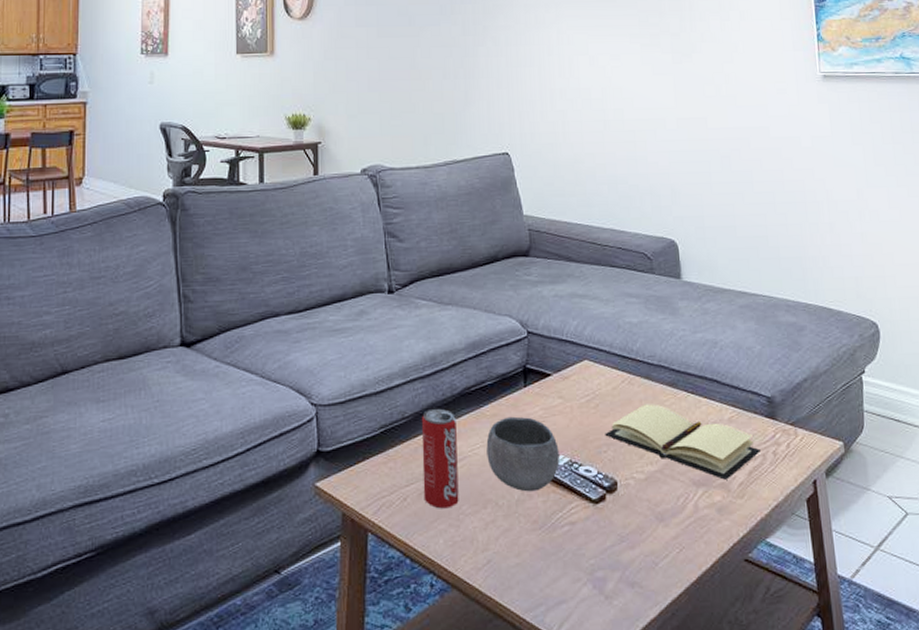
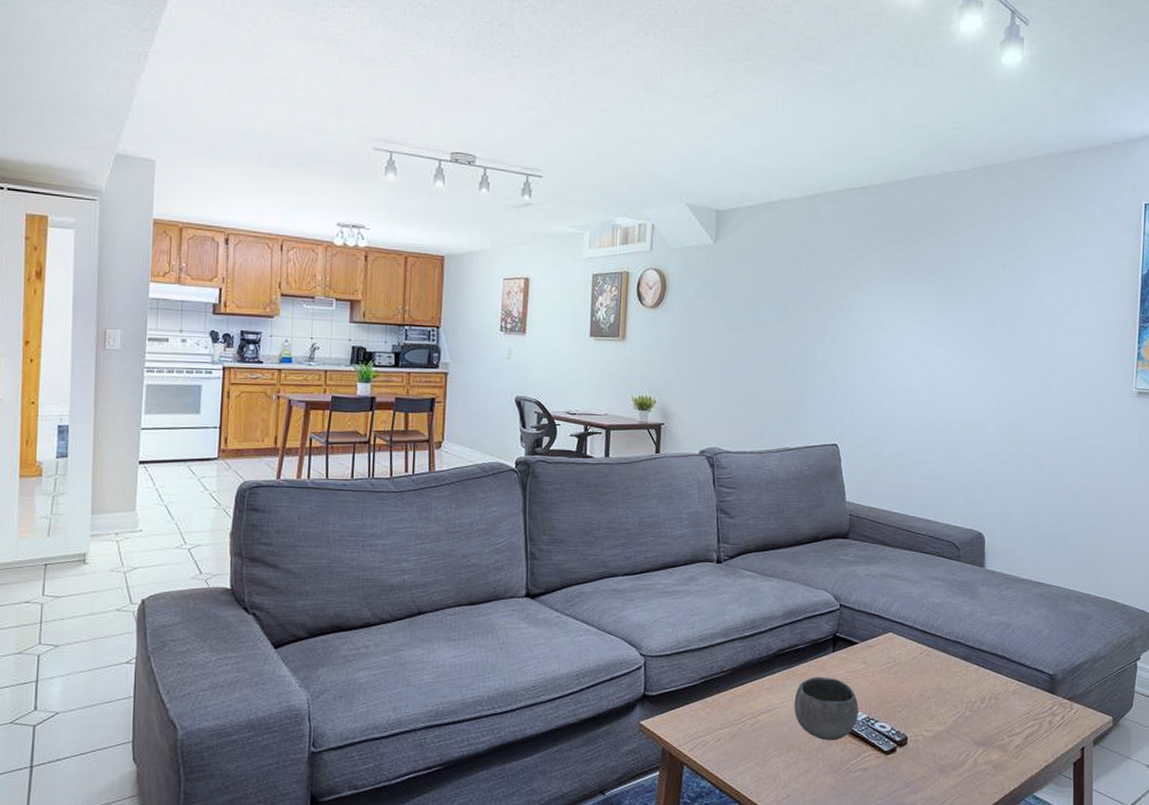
beverage can: present [421,408,459,509] -> none [735,665,769,750]
book: present [605,404,761,480] -> none [901,674,1038,742]

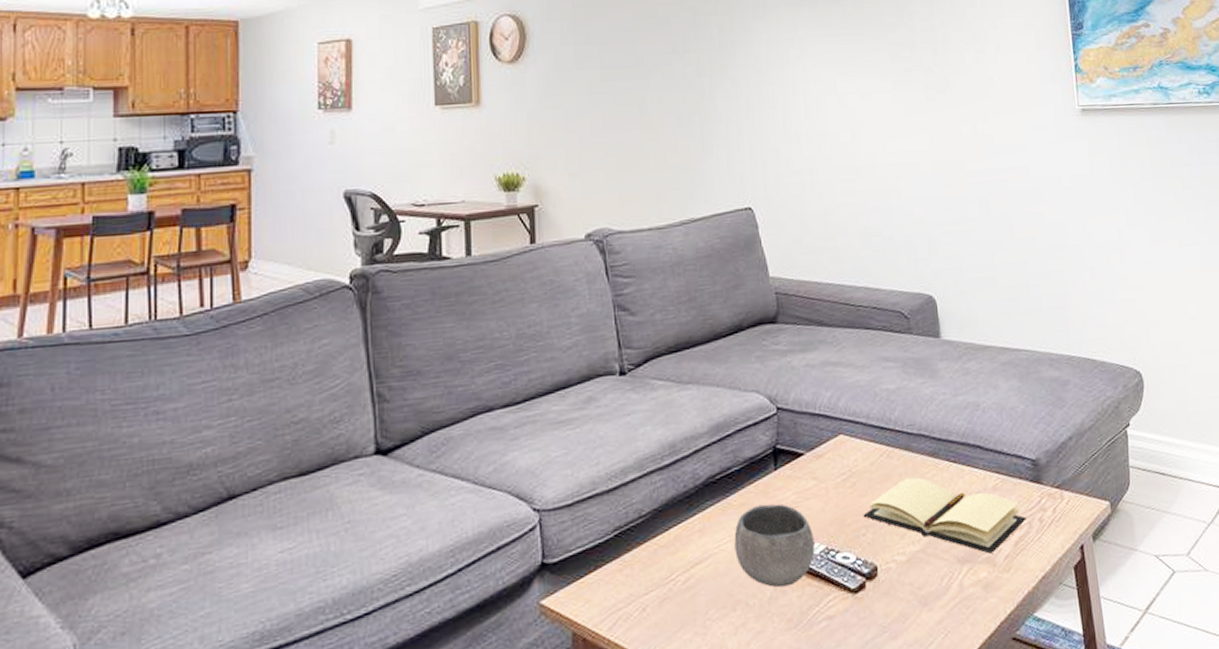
book: none [901,674,1038,742] -> present [863,477,1026,554]

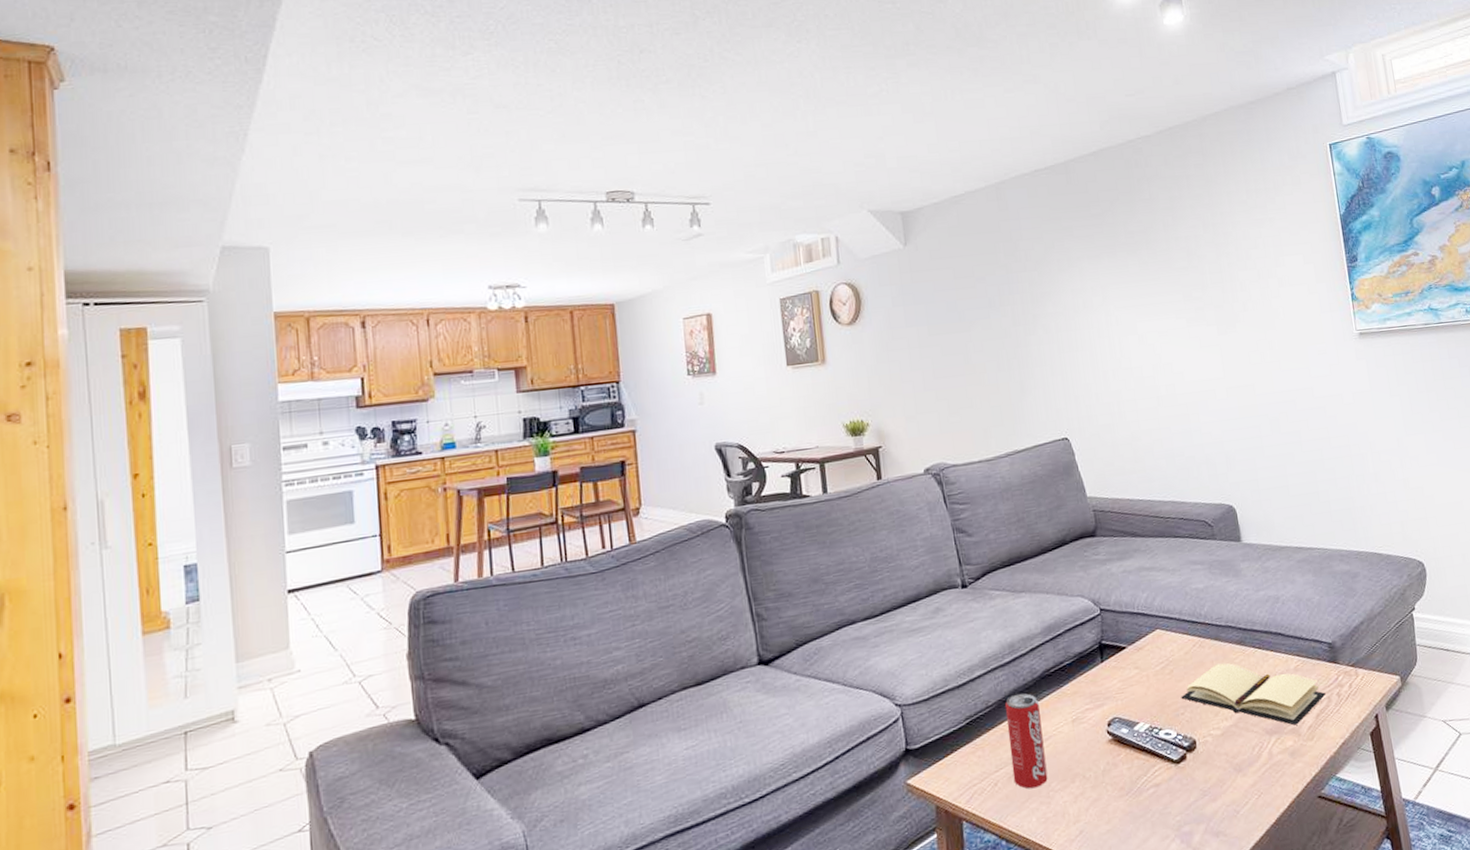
beverage can: none [660,502,705,617] -> present [1005,693,1048,789]
bowl: present [734,503,815,588] -> none [1069,690,1141,762]

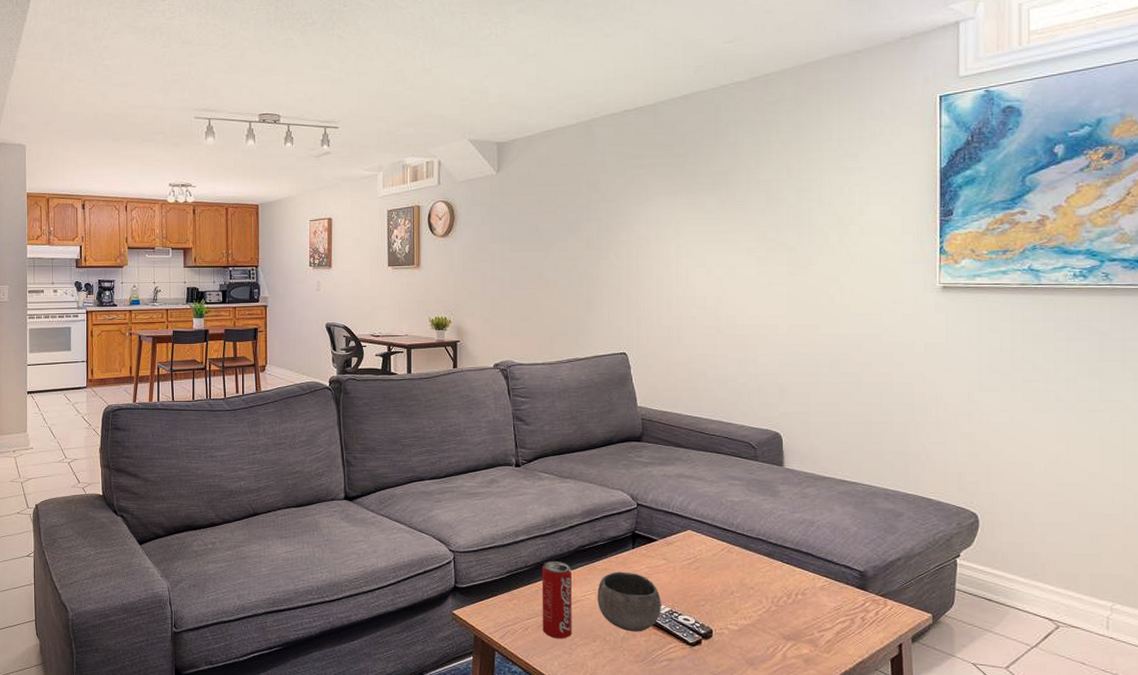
bowl: none [1069,690,1141,762] -> present [597,571,661,632]
book: present [1181,662,1326,726] -> none [703,569,849,637]

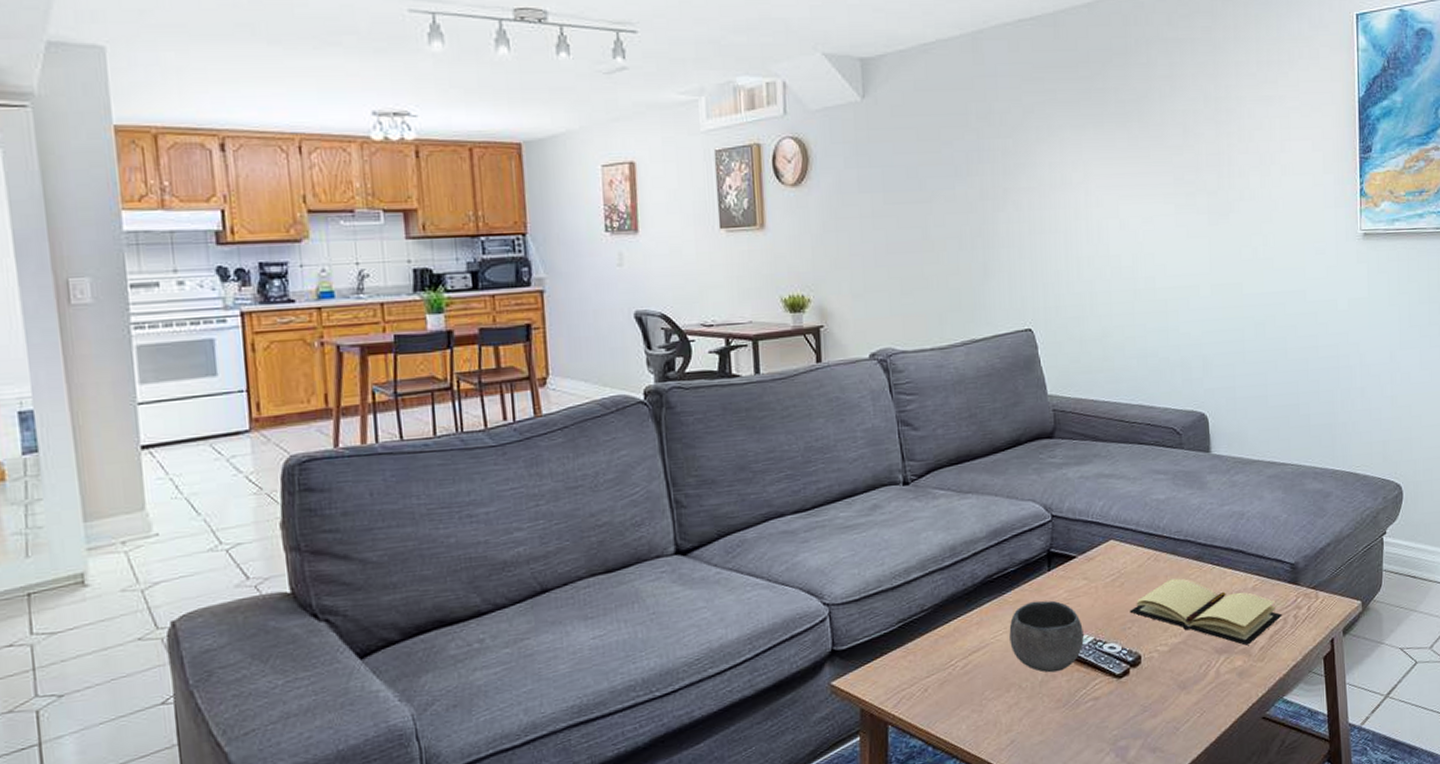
beverage can: present [541,560,572,639] -> none [941,598,982,697]
book: none [703,569,849,637] -> present [1129,578,1282,646]

